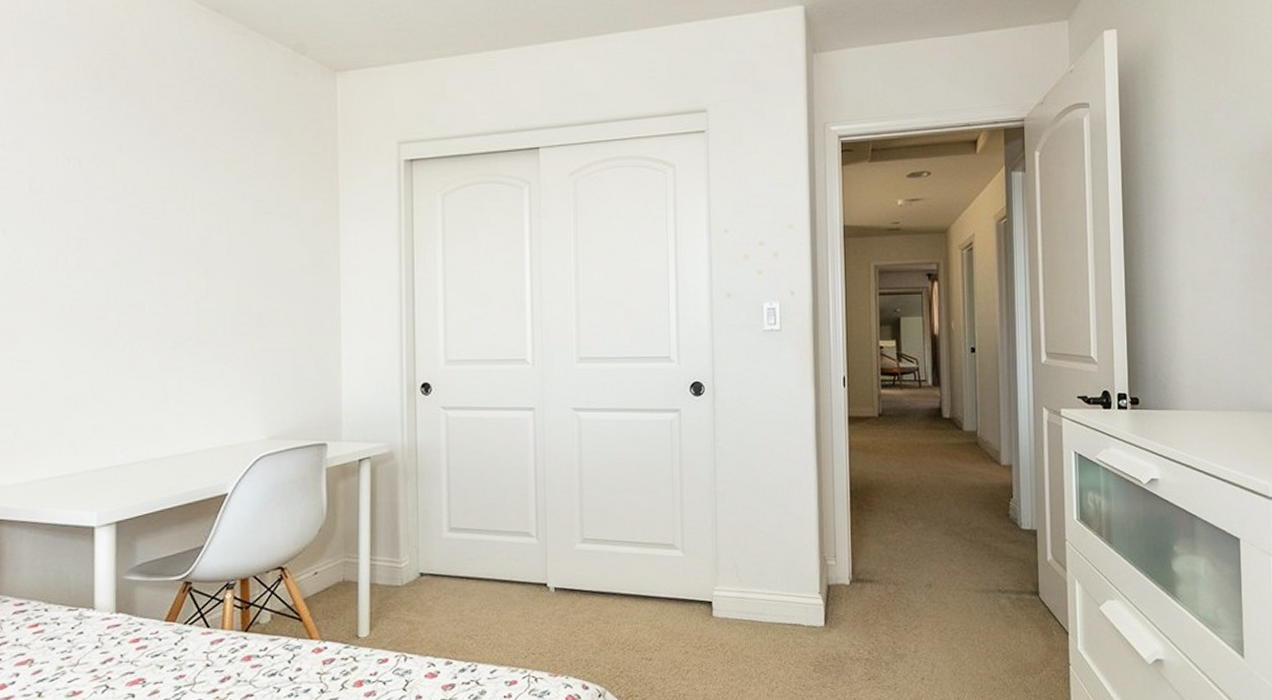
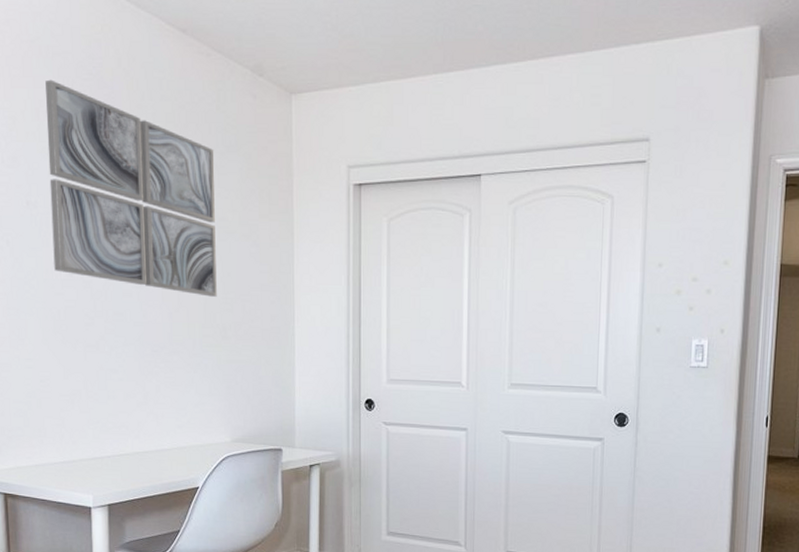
wall art: none [57,60,252,282] -> present [45,79,217,297]

